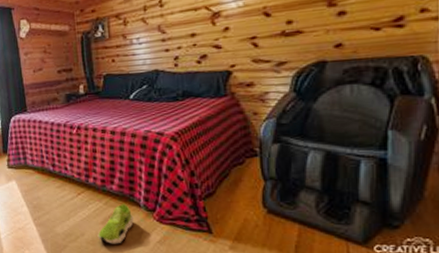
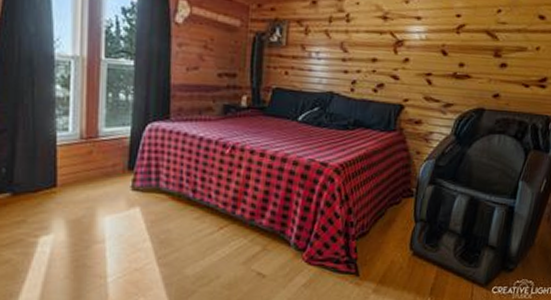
shoe: present [97,203,134,244] -> none [235,240,281,289]

